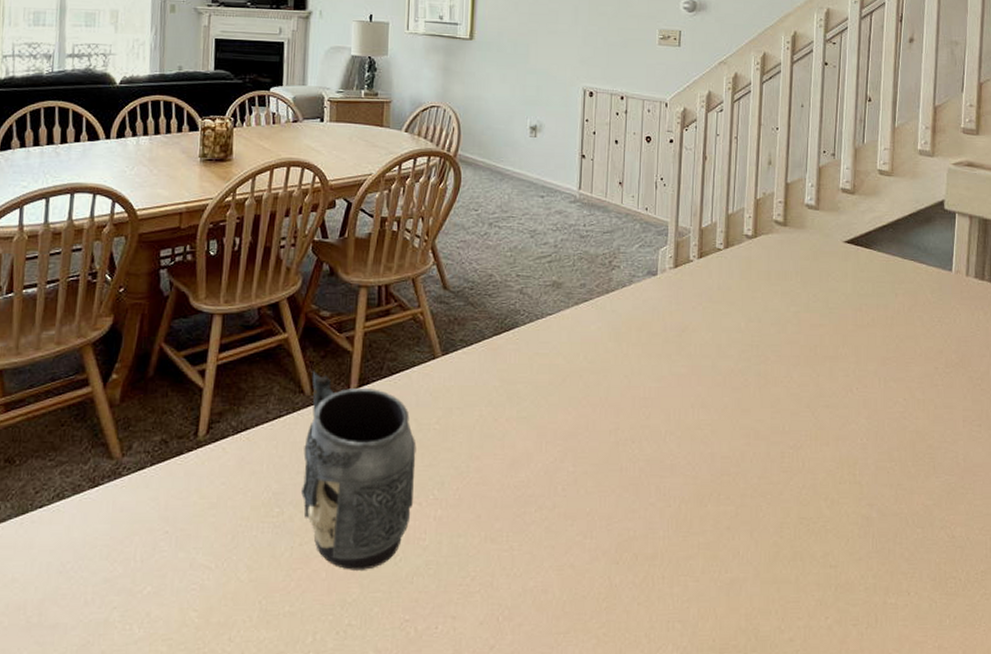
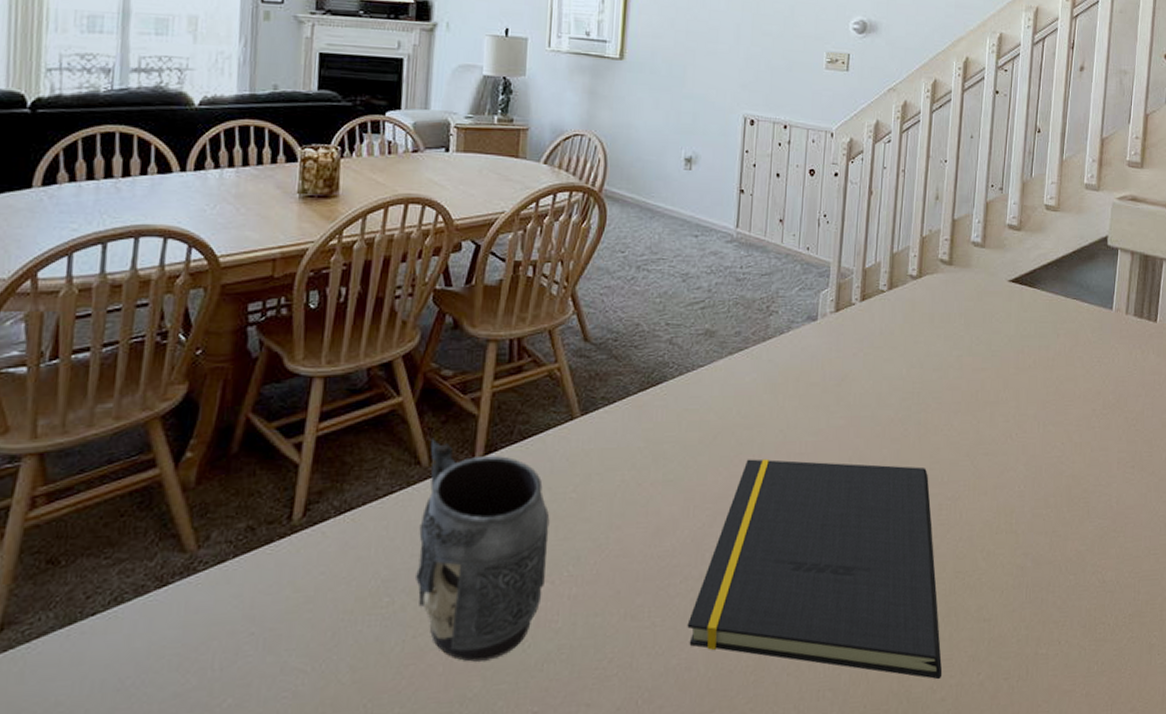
notepad: none [542,401,790,621] -> present [687,458,943,680]

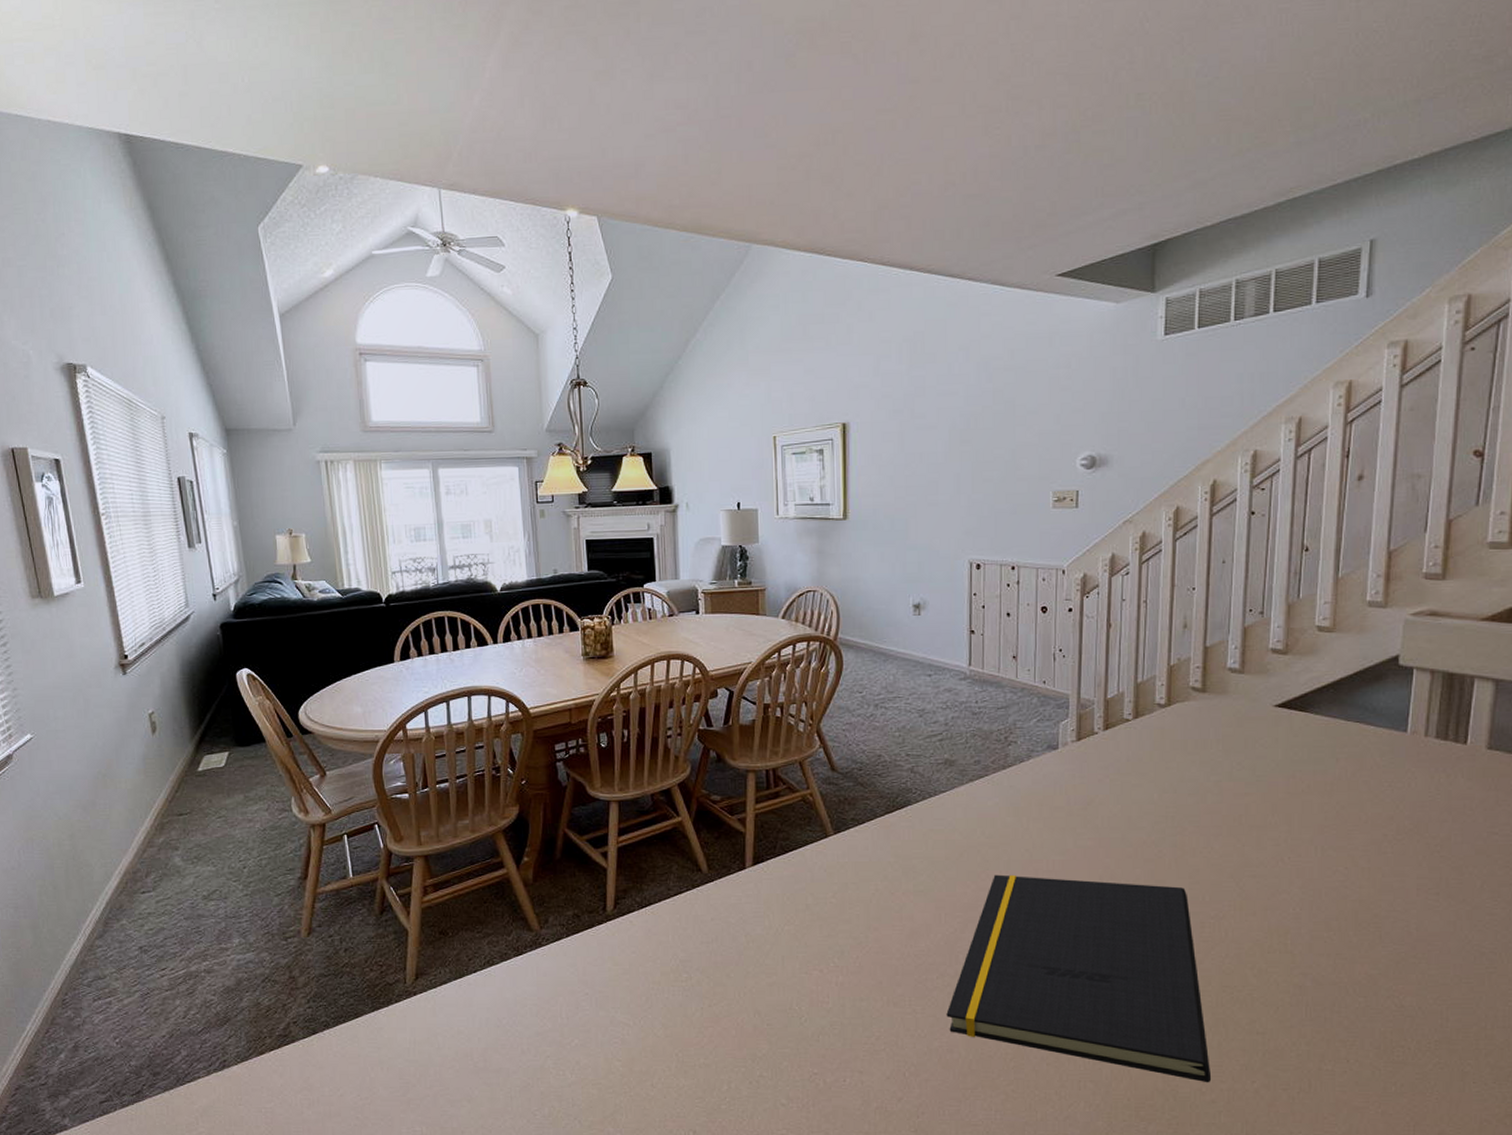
mug: present [416,437,550,662] -> none [706,850,815,1029]

